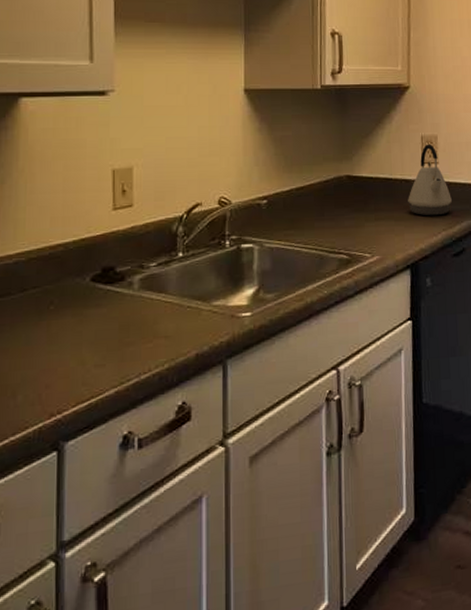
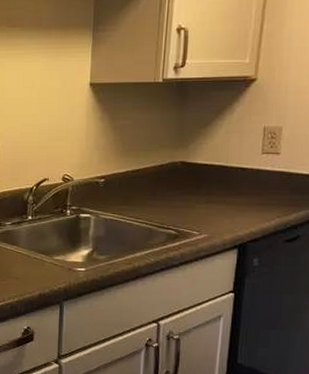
kettle: present [408,144,452,216] -> none [242,135,291,203]

